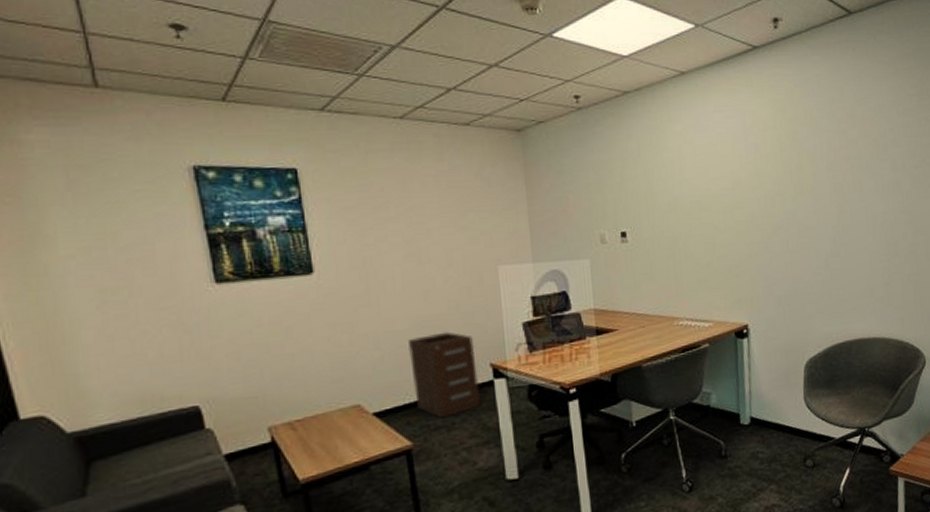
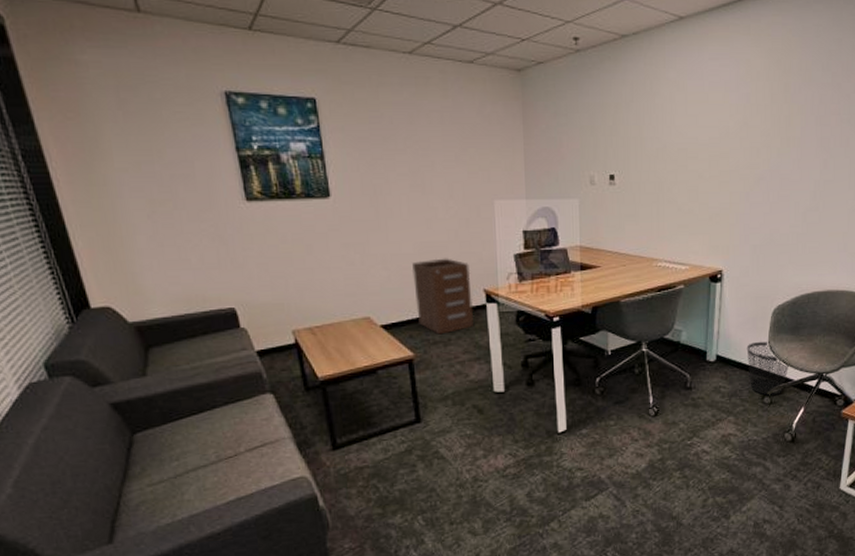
wastebasket: none [781,398,829,458] -> present [746,342,790,396]

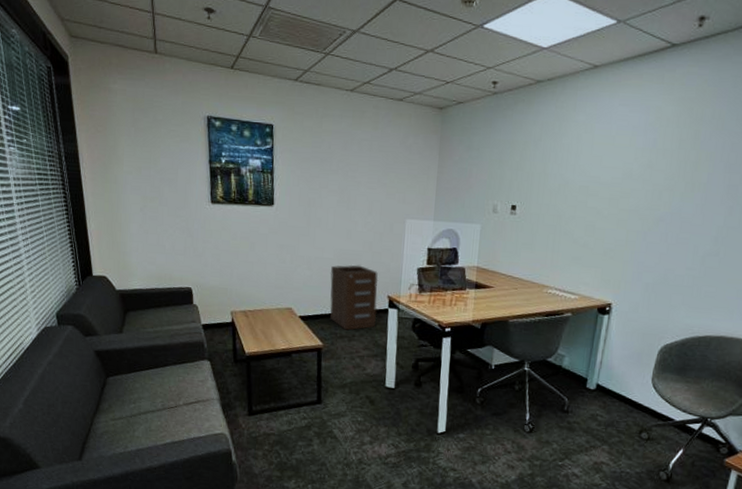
wastebasket: present [746,342,790,396] -> none [628,377,673,432]

